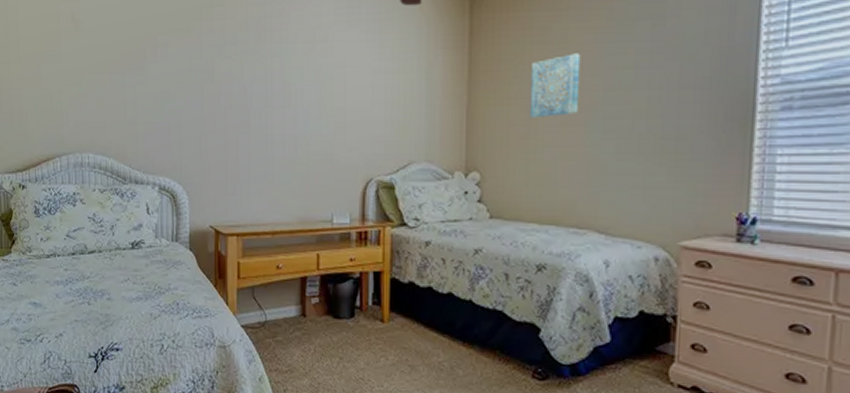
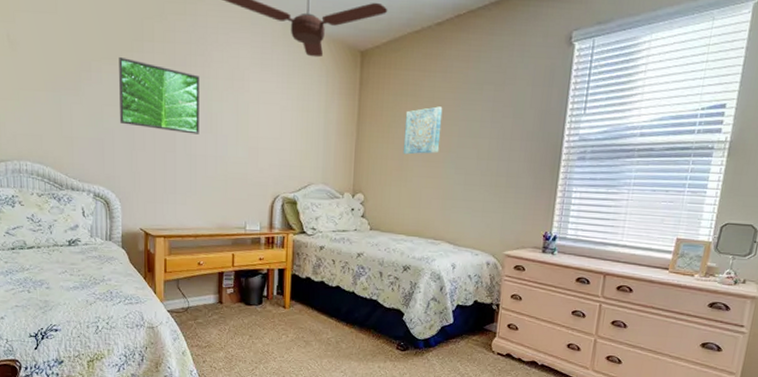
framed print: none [186,26,276,110] -> present [119,56,200,134]

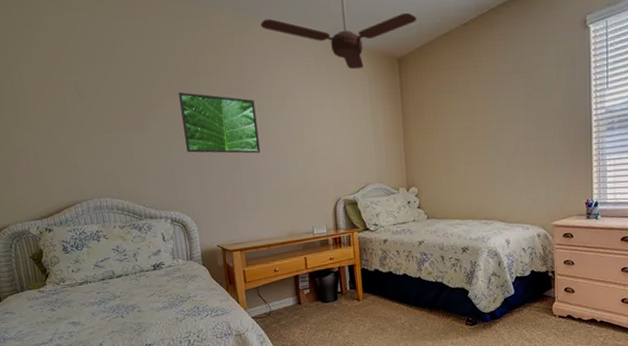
wall art: present [403,106,443,155] -> none [445,98,481,146]

